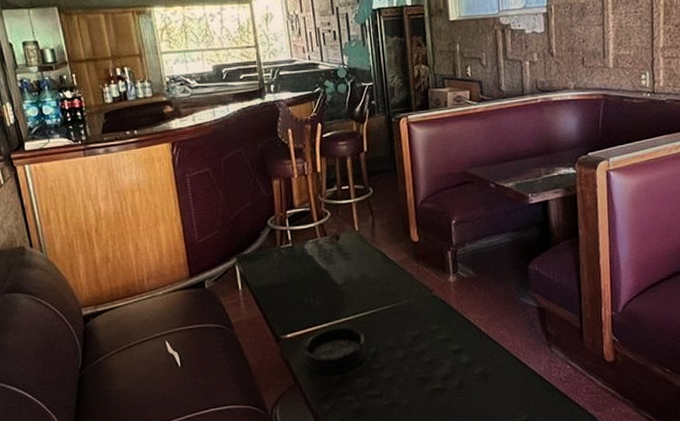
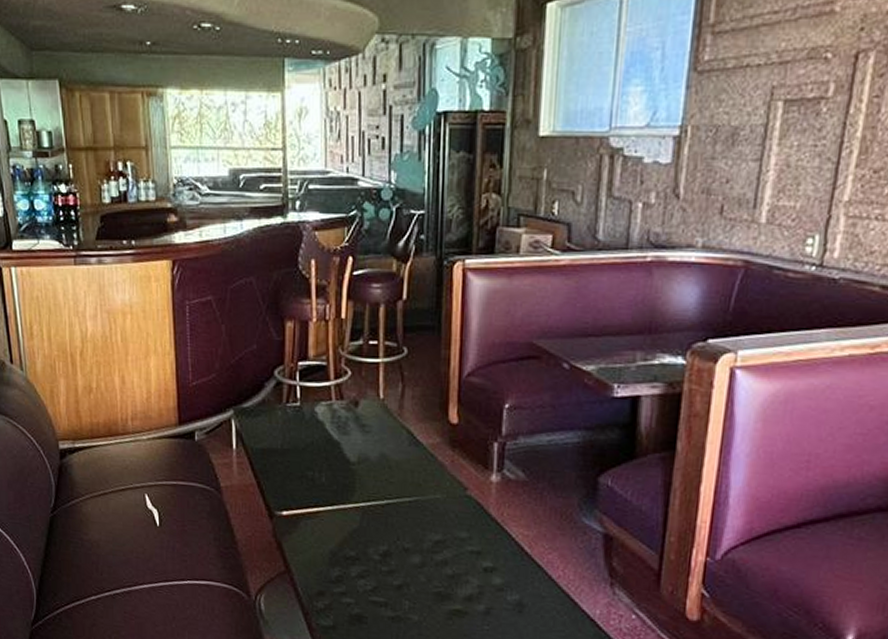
ashtray: present [303,327,366,376] -> none [300,513,376,570]

